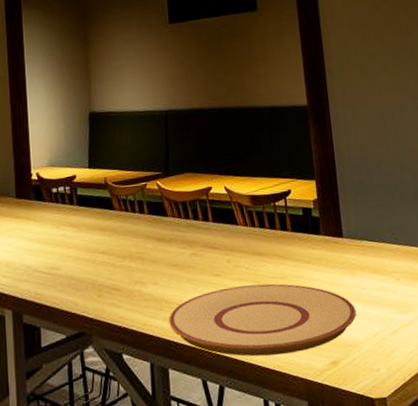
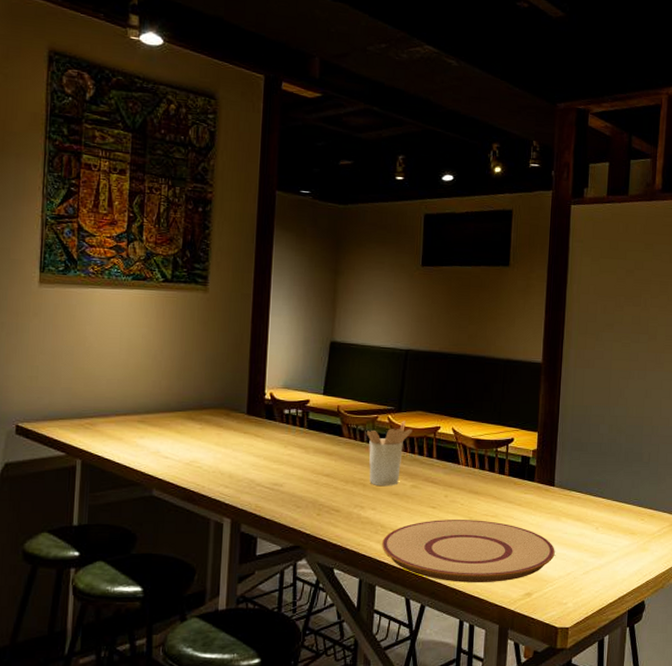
utensil holder: none [136,185,184,258] -> present [366,421,413,486]

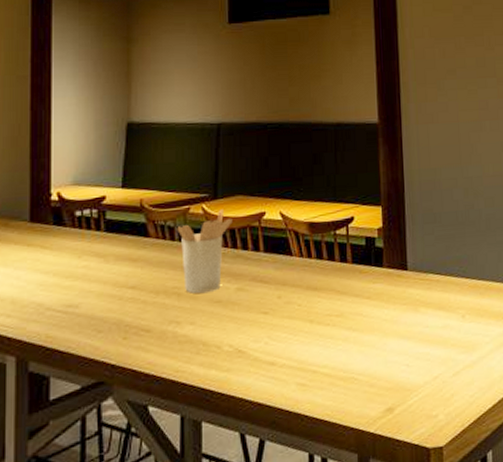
plate: present [382,520,555,582] -> none [206,322,417,405]

